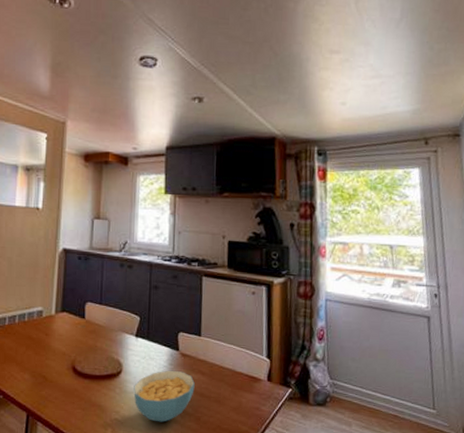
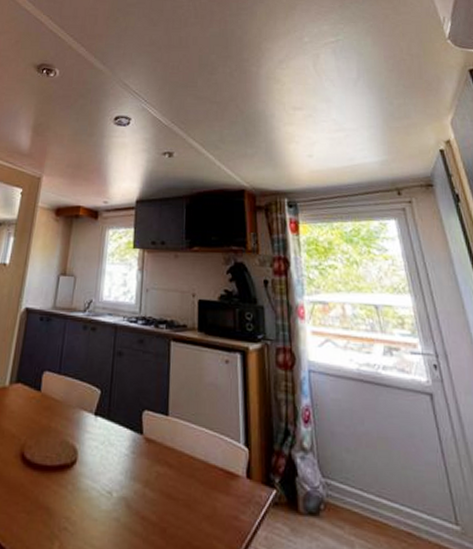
cereal bowl: present [134,370,195,422] -> none [88,460,161,535]

